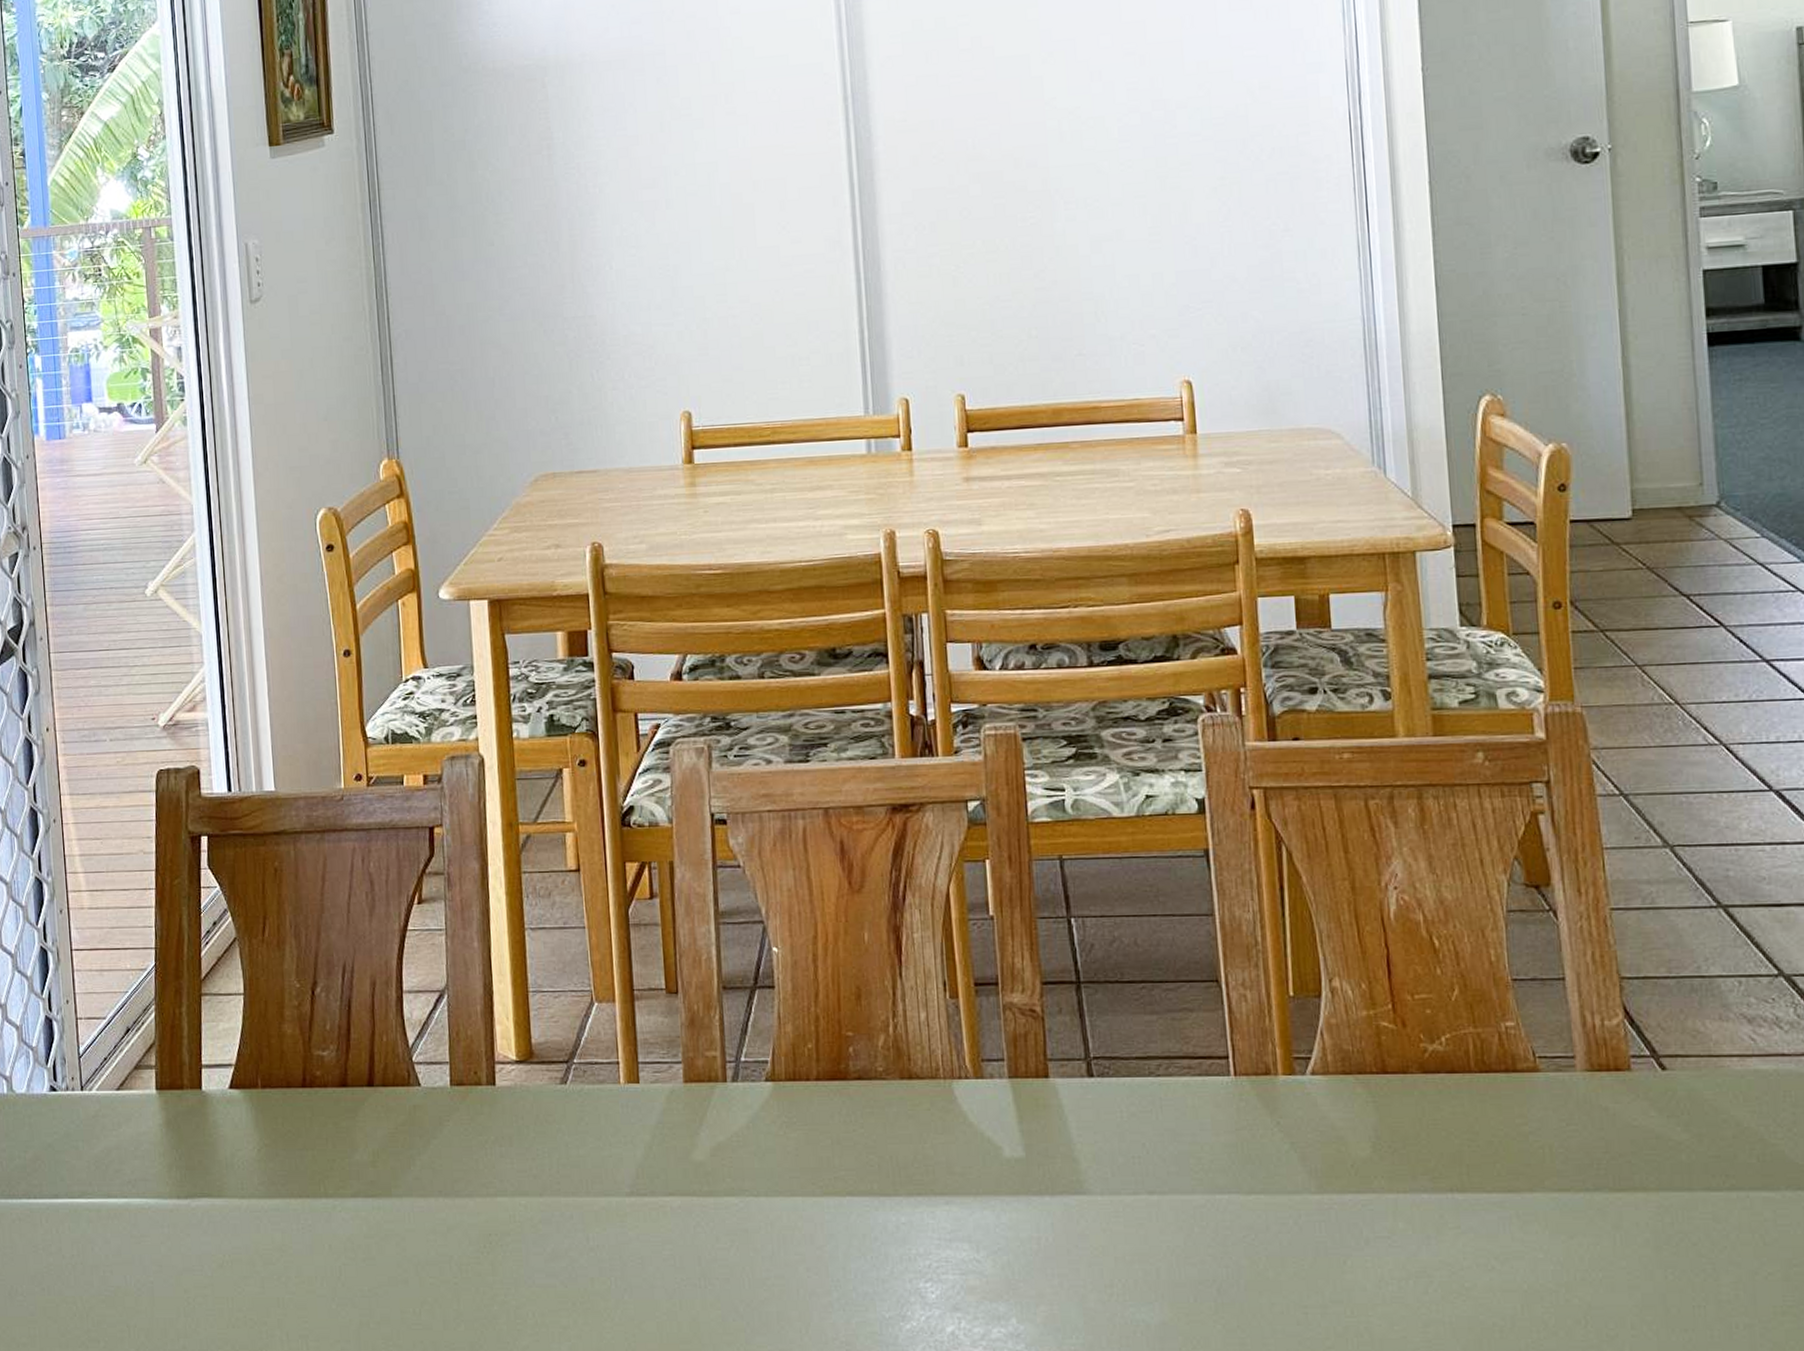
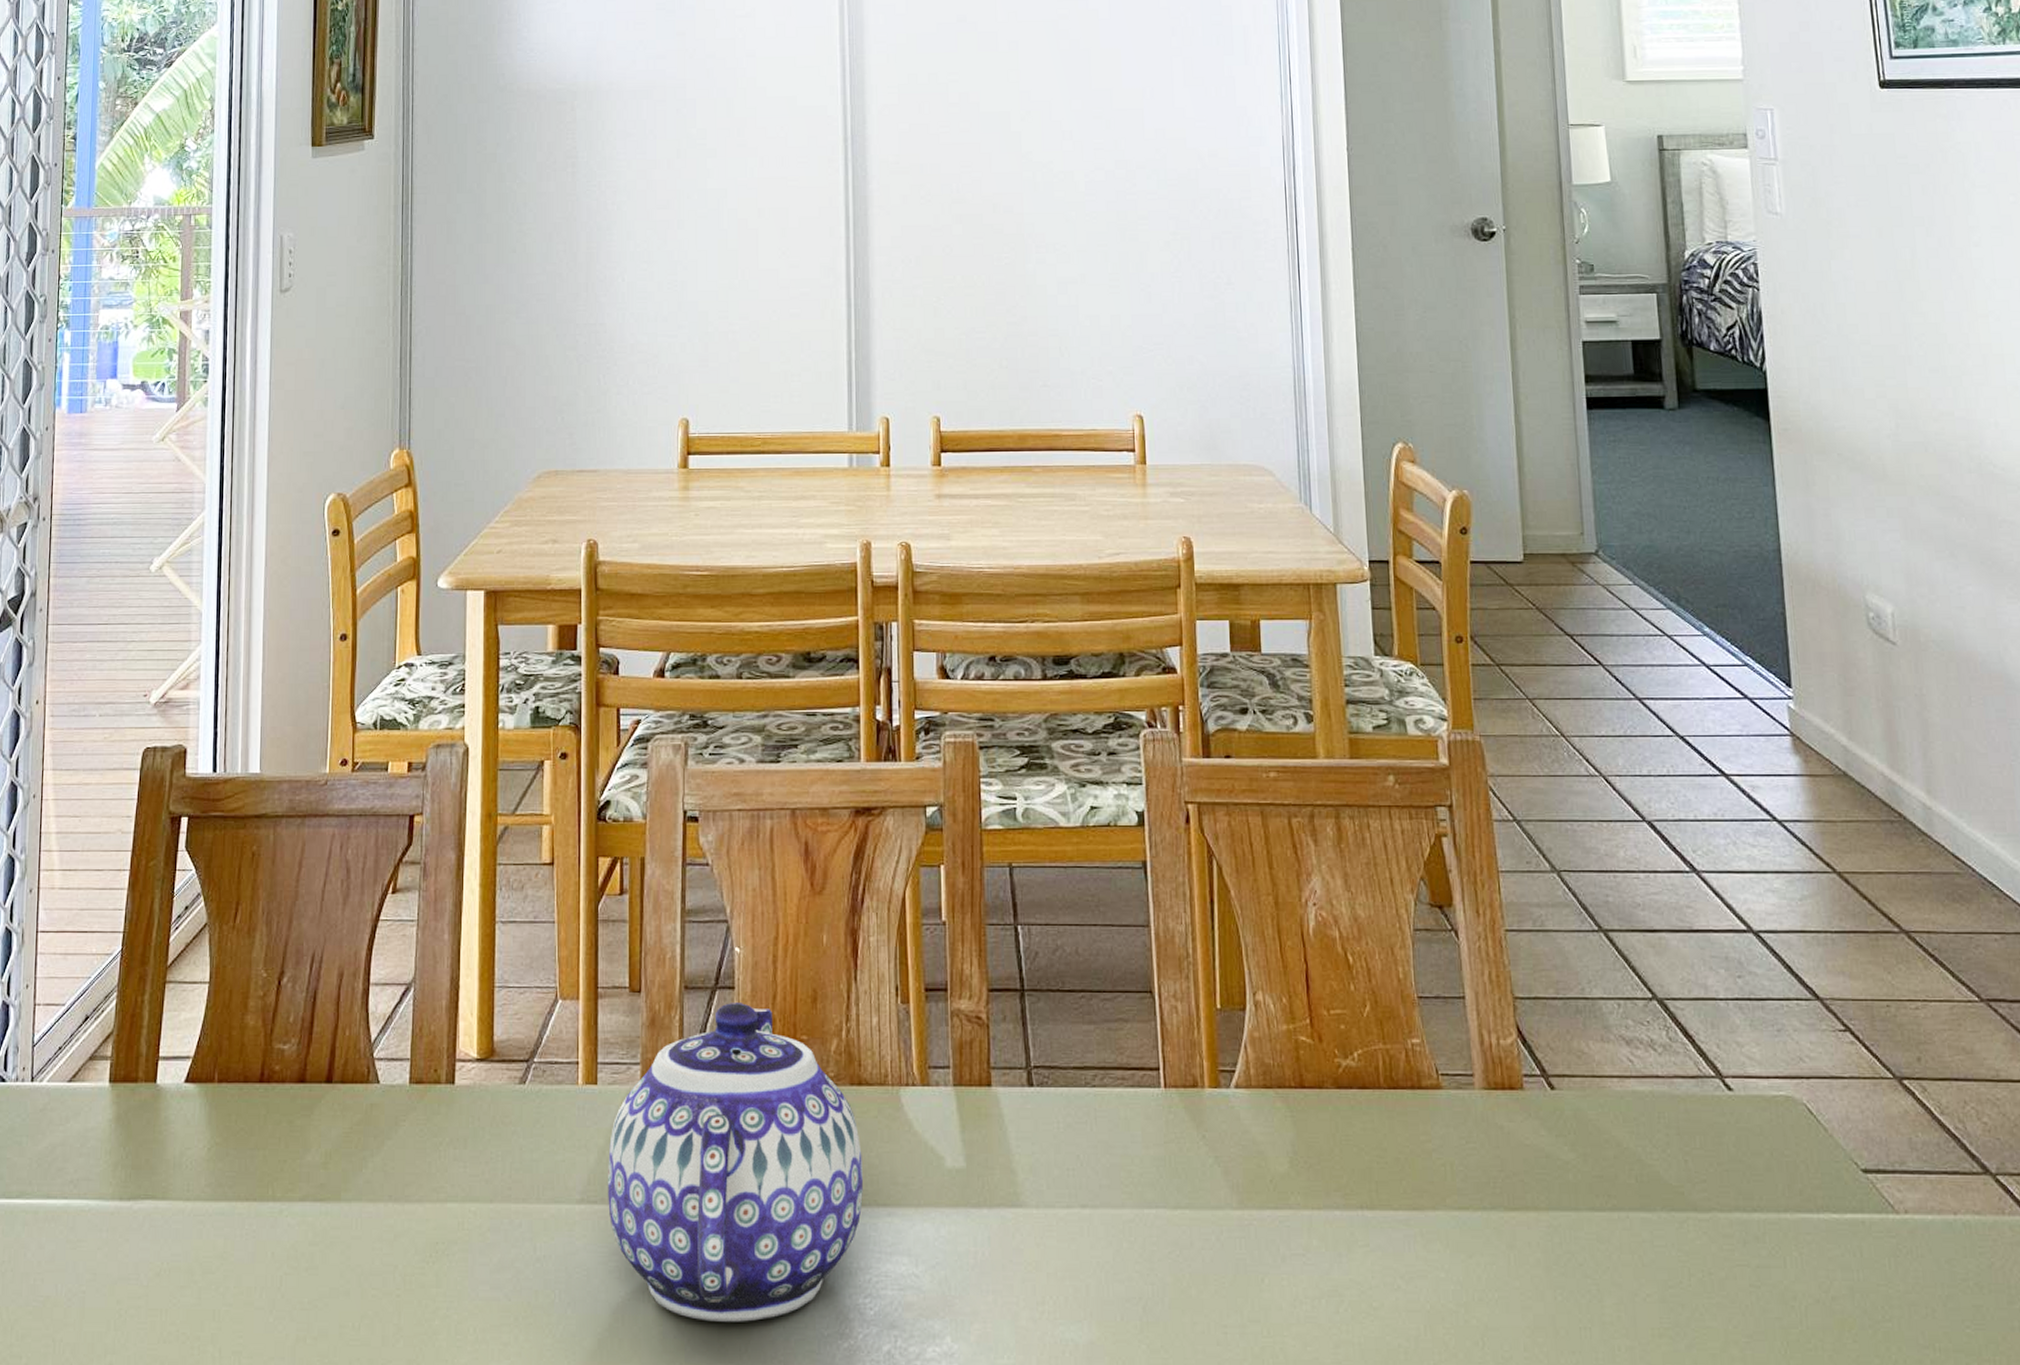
teapot: none [655,1001,919,1306] -> present [608,1003,863,1322]

